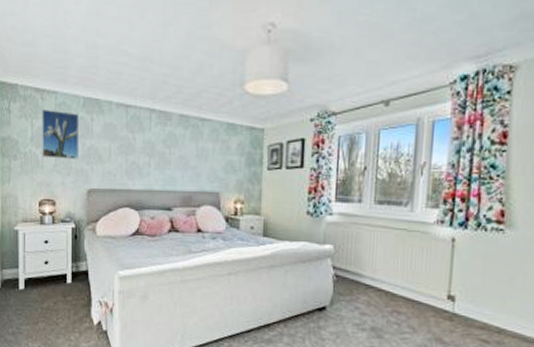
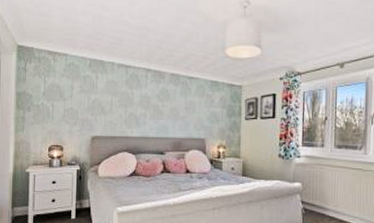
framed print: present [42,108,79,159] -> none [53,68,86,111]

